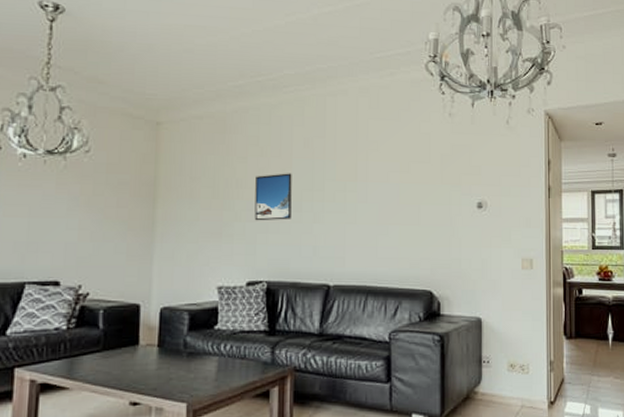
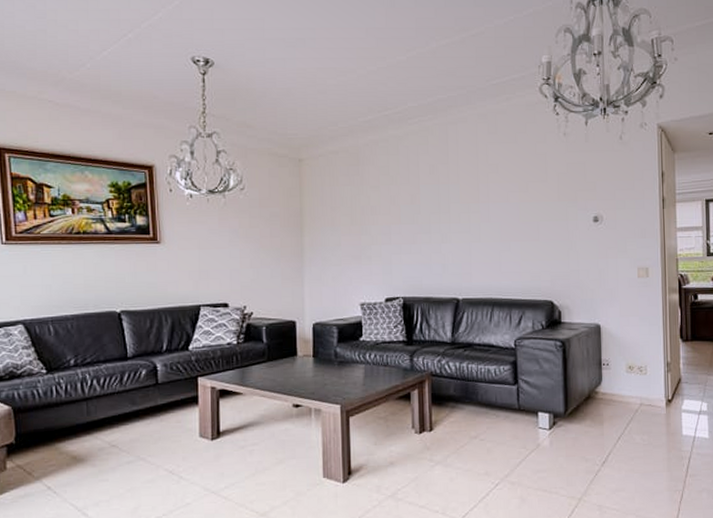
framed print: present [254,173,292,221] -> none [388,198,421,244]

